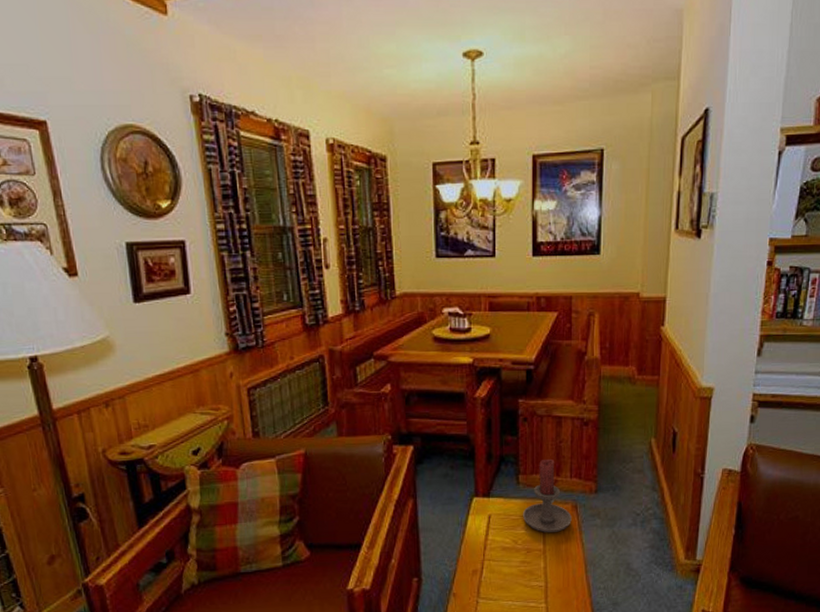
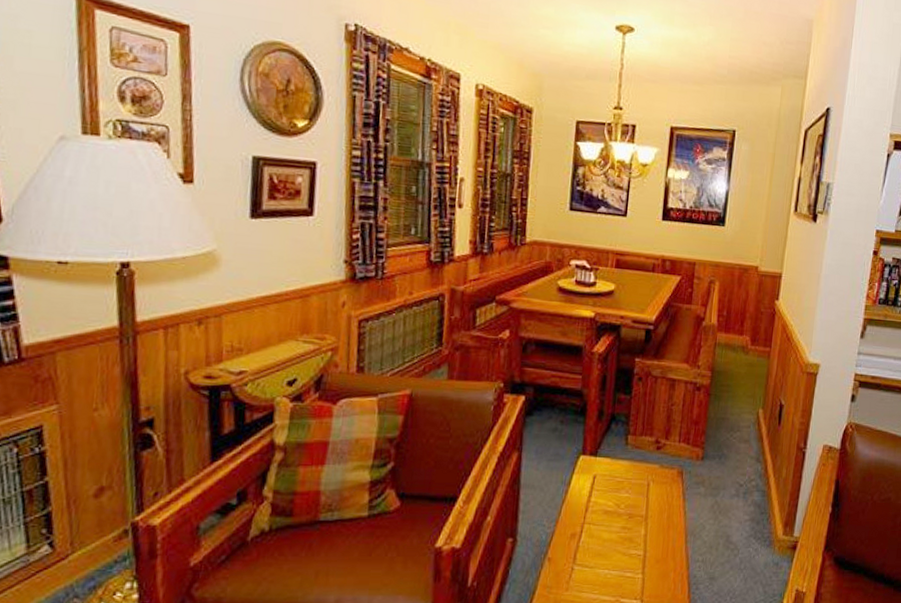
candle holder: present [523,459,572,533] -> none [628,422,677,498]

